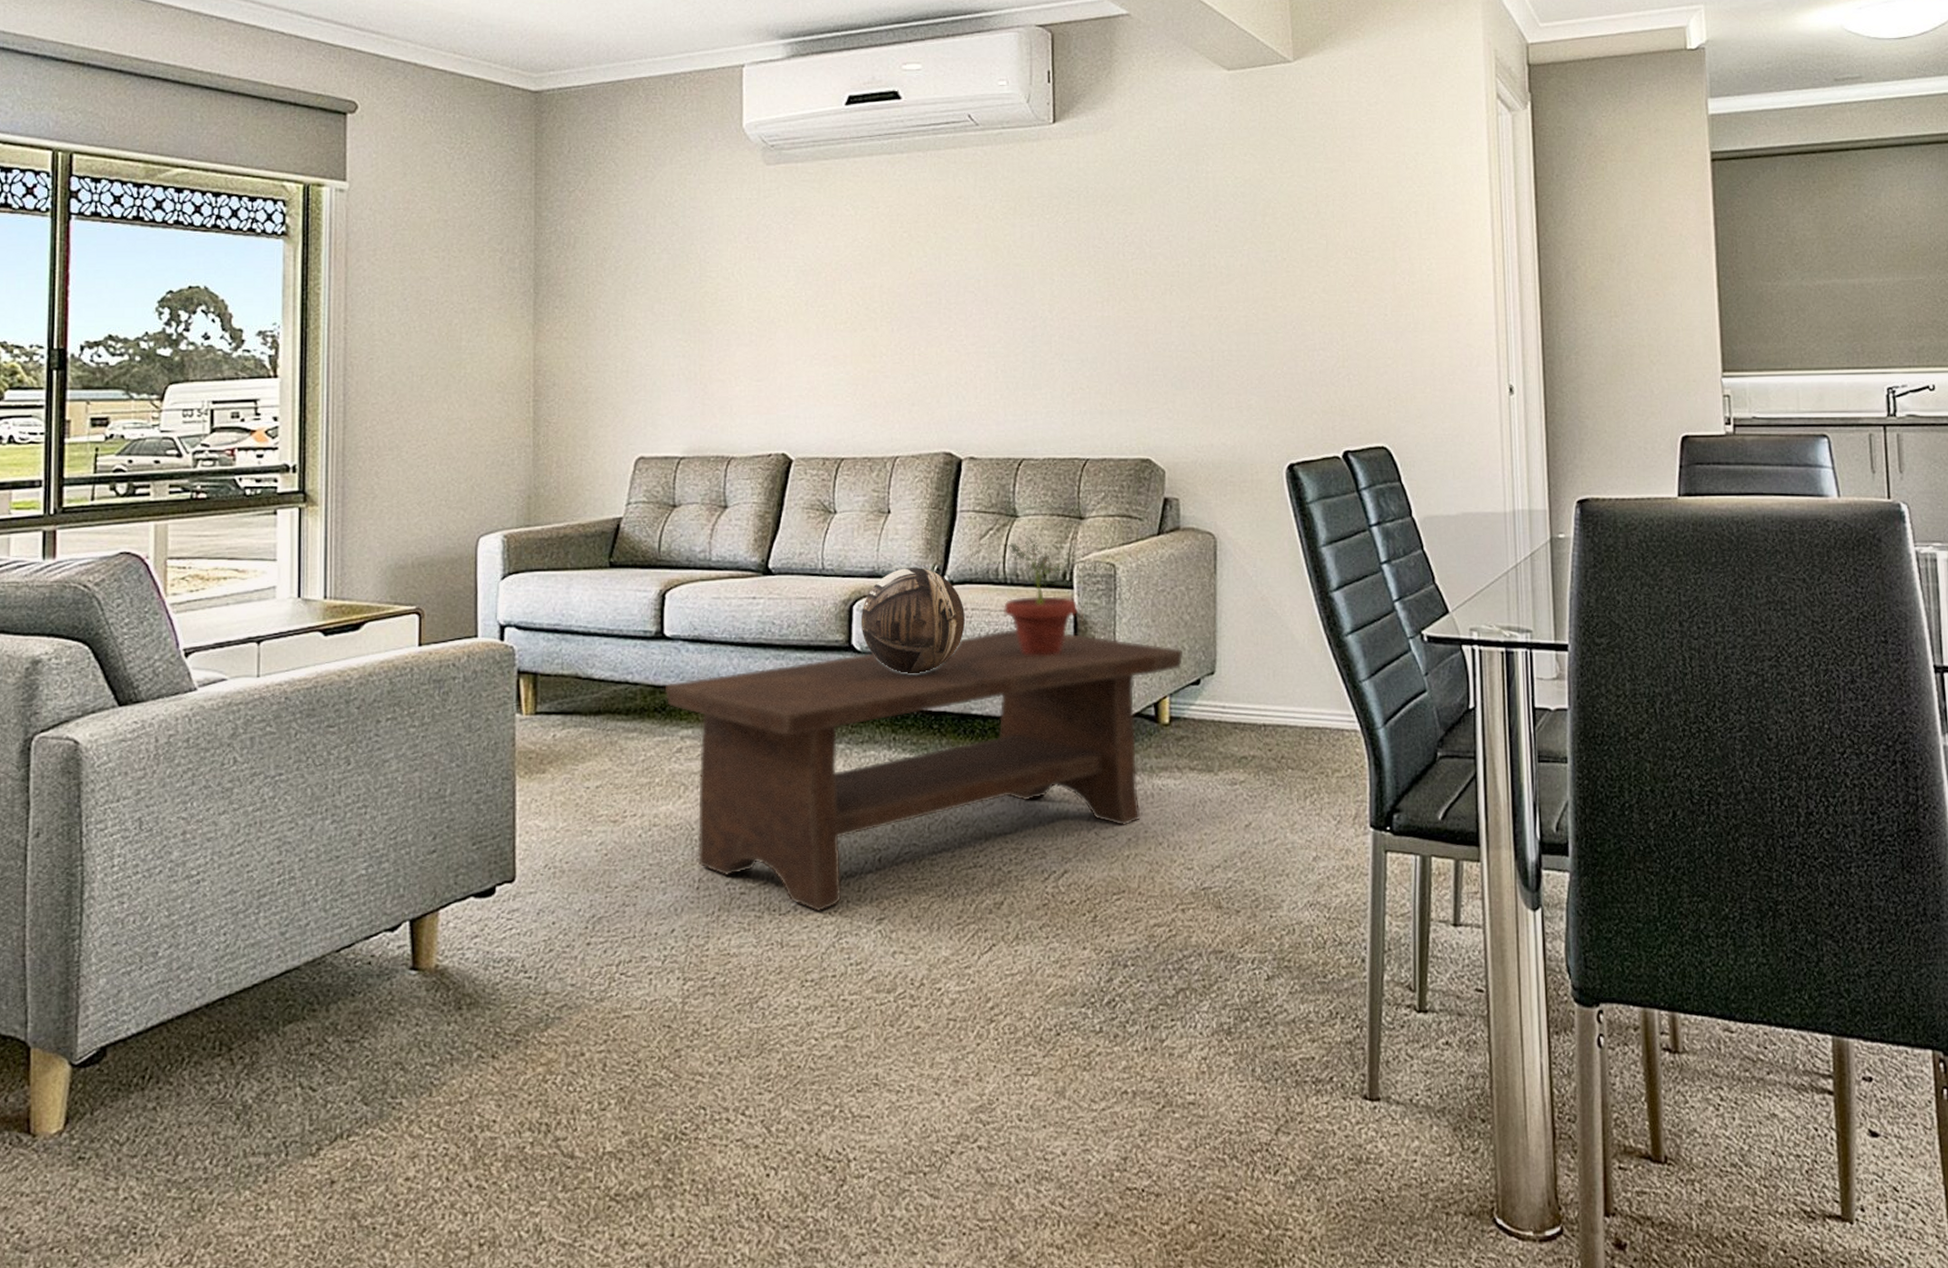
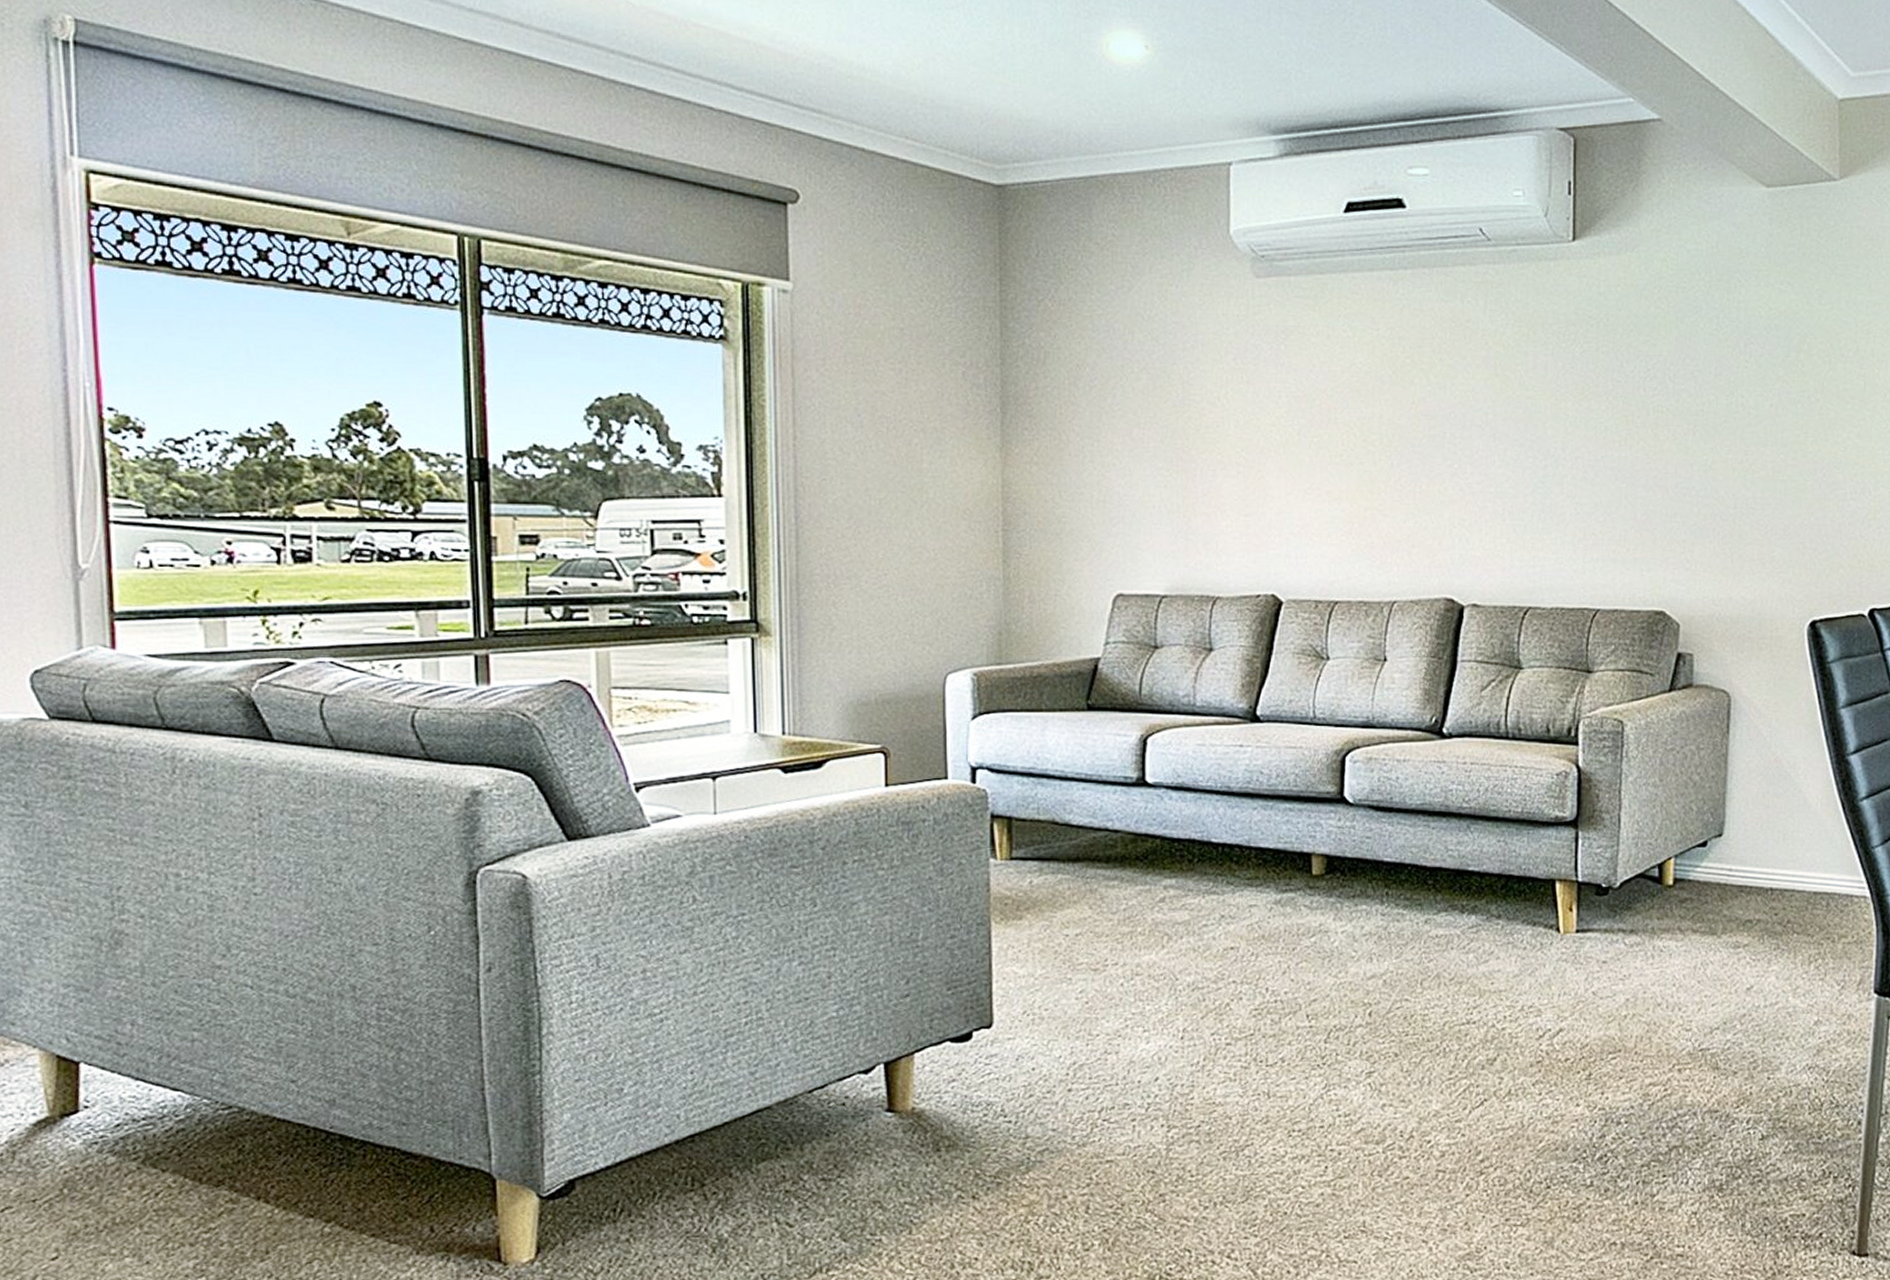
coffee table: present [664,628,1184,912] -> none [1146,784,1691,1064]
decorative bowl: present [860,568,965,673] -> none [1353,719,1463,827]
potted plant: present [1004,537,1078,656] -> none [1504,690,1582,813]

